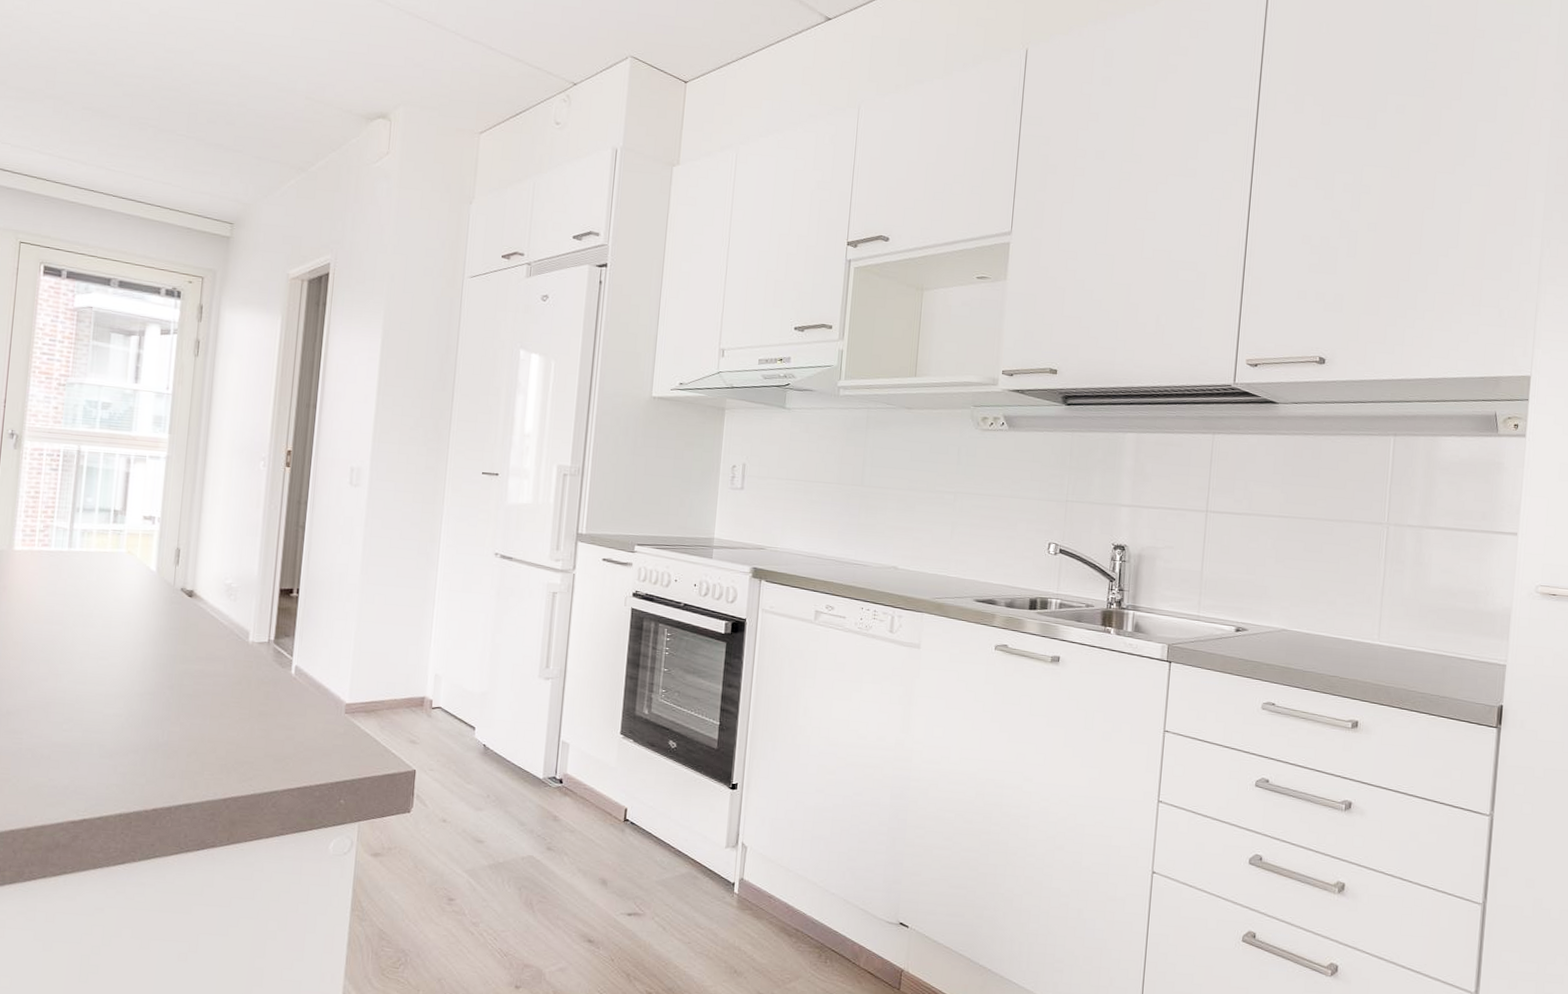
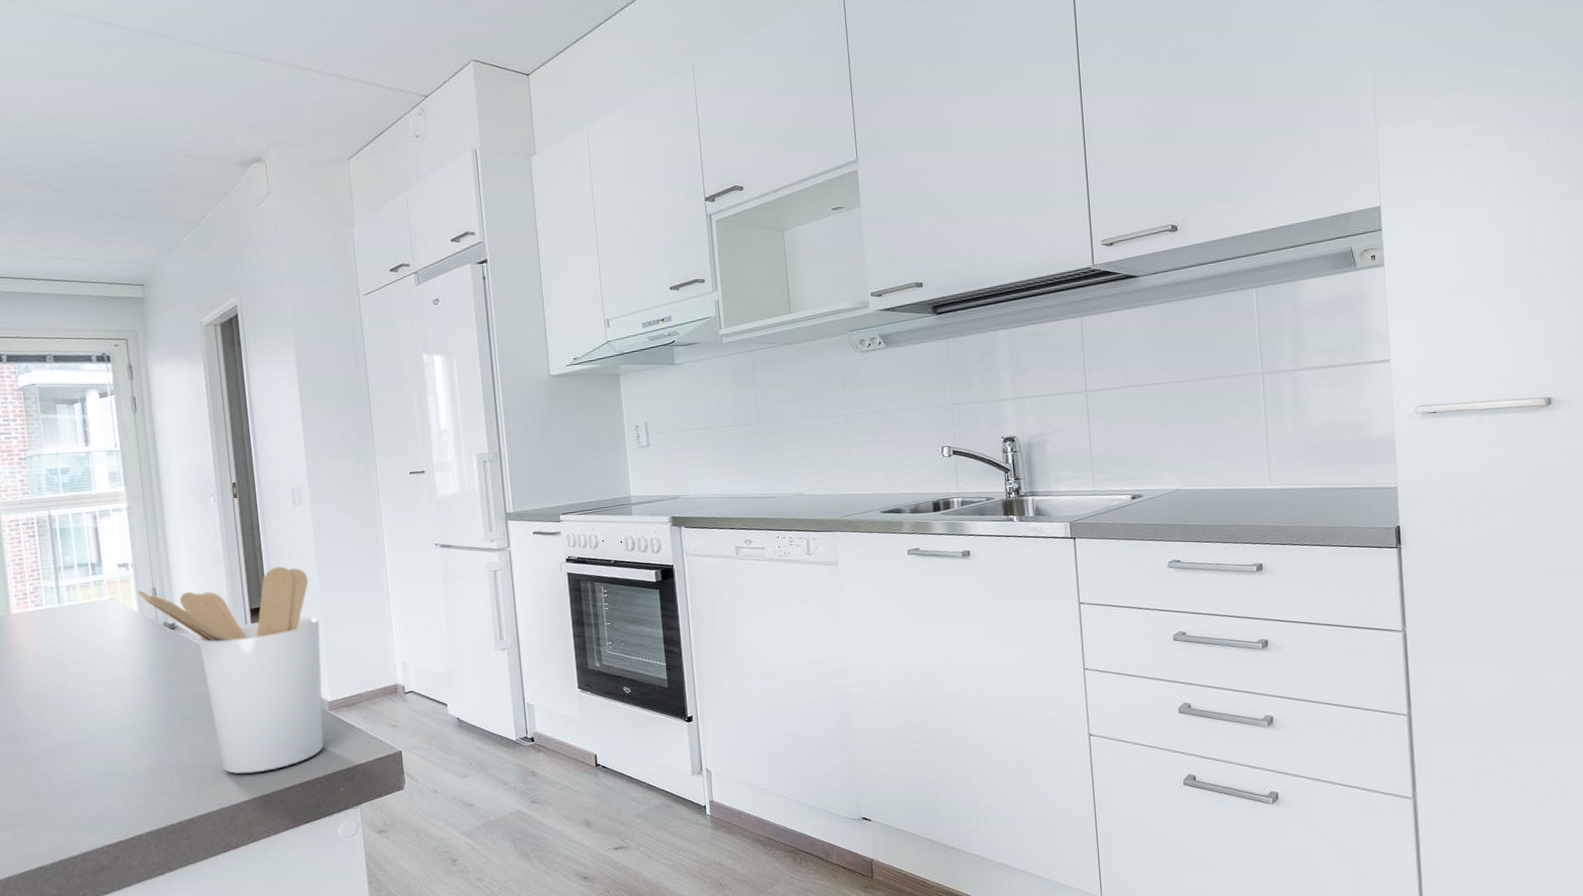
utensil holder: none [158,548,353,769] -> present [137,566,324,774]

